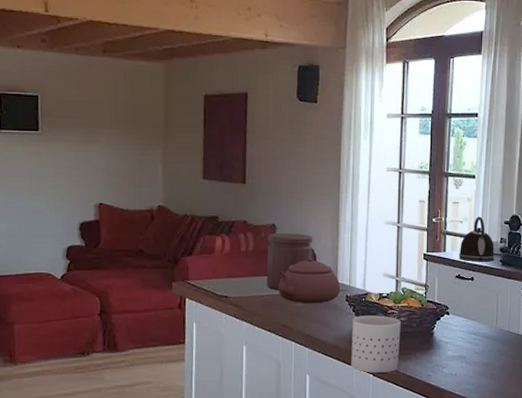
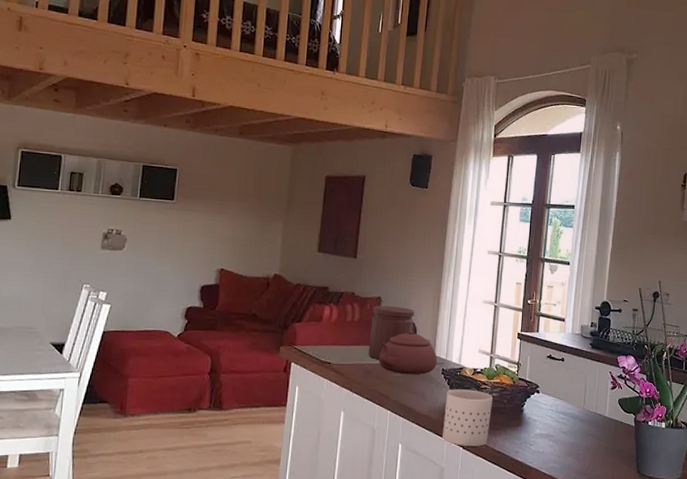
kettle: present [458,216,495,262] -> none [550,300,585,345]

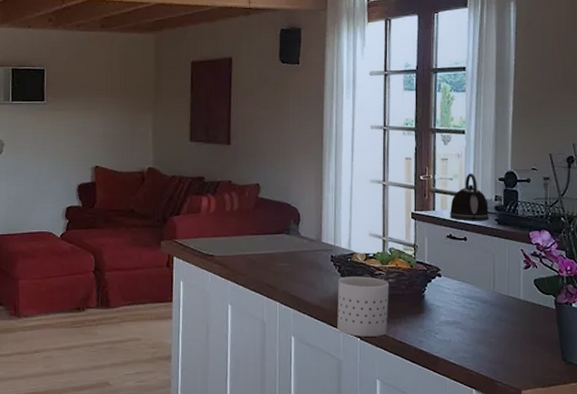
jar: present [368,306,415,360] -> none [251,193,297,250]
teapot: present [378,330,438,374] -> none [262,216,325,263]
kettle: none [550,300,585,345] -> present [449,173,490,221]

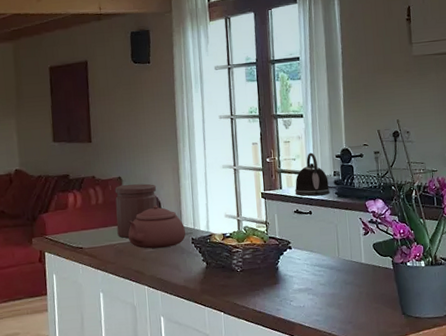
jar: none [251,193,297,250] -> present [114,183,157,239]
teapot: none [262,216,325,263] -> present [127,205,186,249]
mug: present [336,276,389,337] -> none [199,254,248,311]

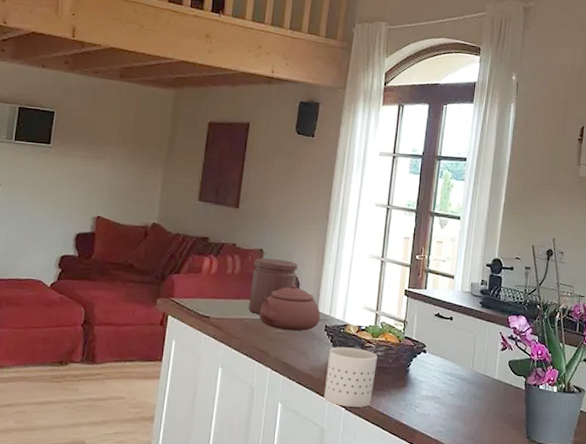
mug: none [199,254,248,311] -> present [323,347,377,408]
kettle: present [294,152,330,196] -> none [439,257,475,303]

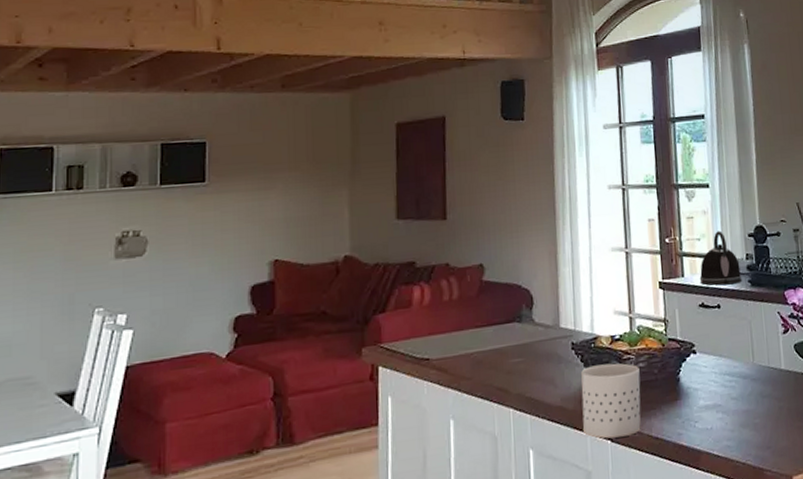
jar: present [248,258,299,315] -> none [474,272,529,345]
teapot: present [259,284,321,331] -> none [489,300,565,358]
kettle: none [439,257,475,303] -> present [699,230,742,286]

